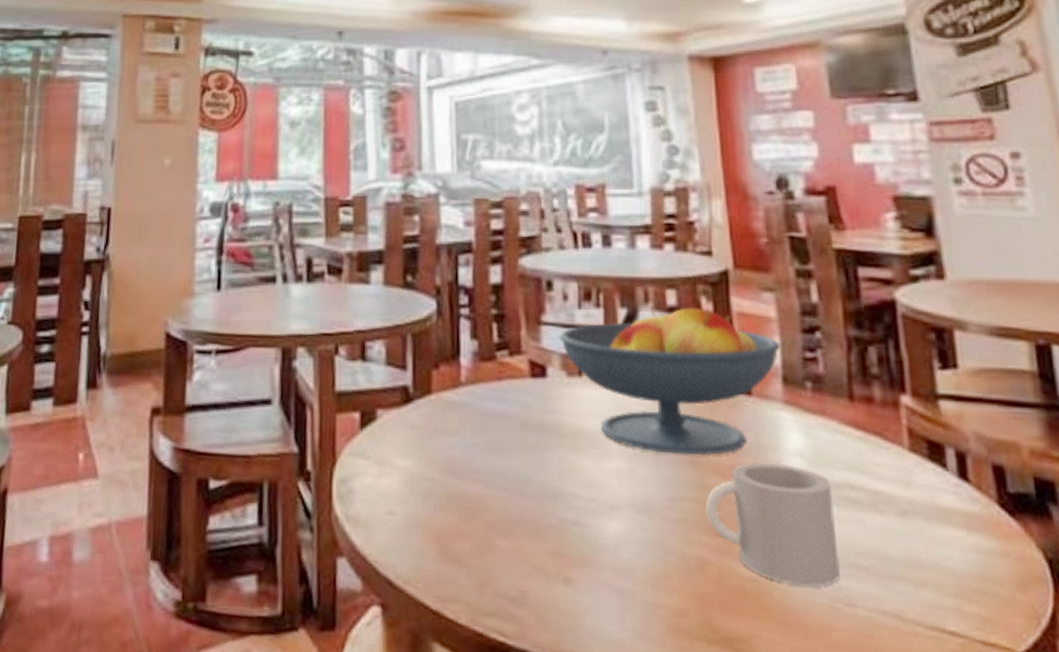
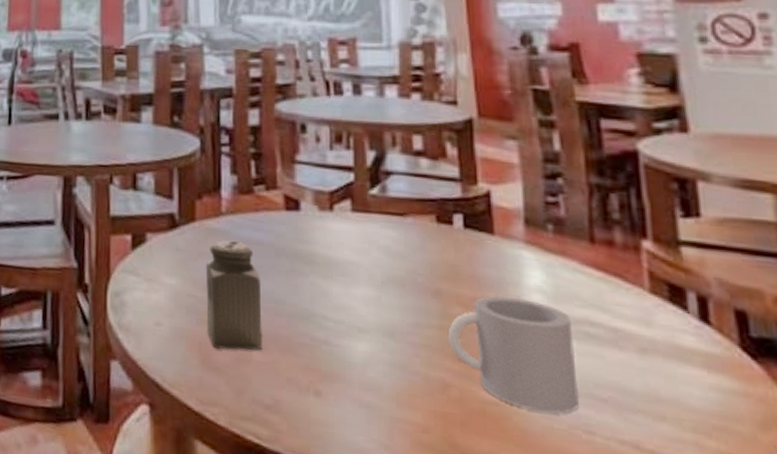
salt shaker: none [443,414,506,537] -> present [205,240,262,351]
fruit bowl: present [559,307,781,456] -> none [311,151,524,288]

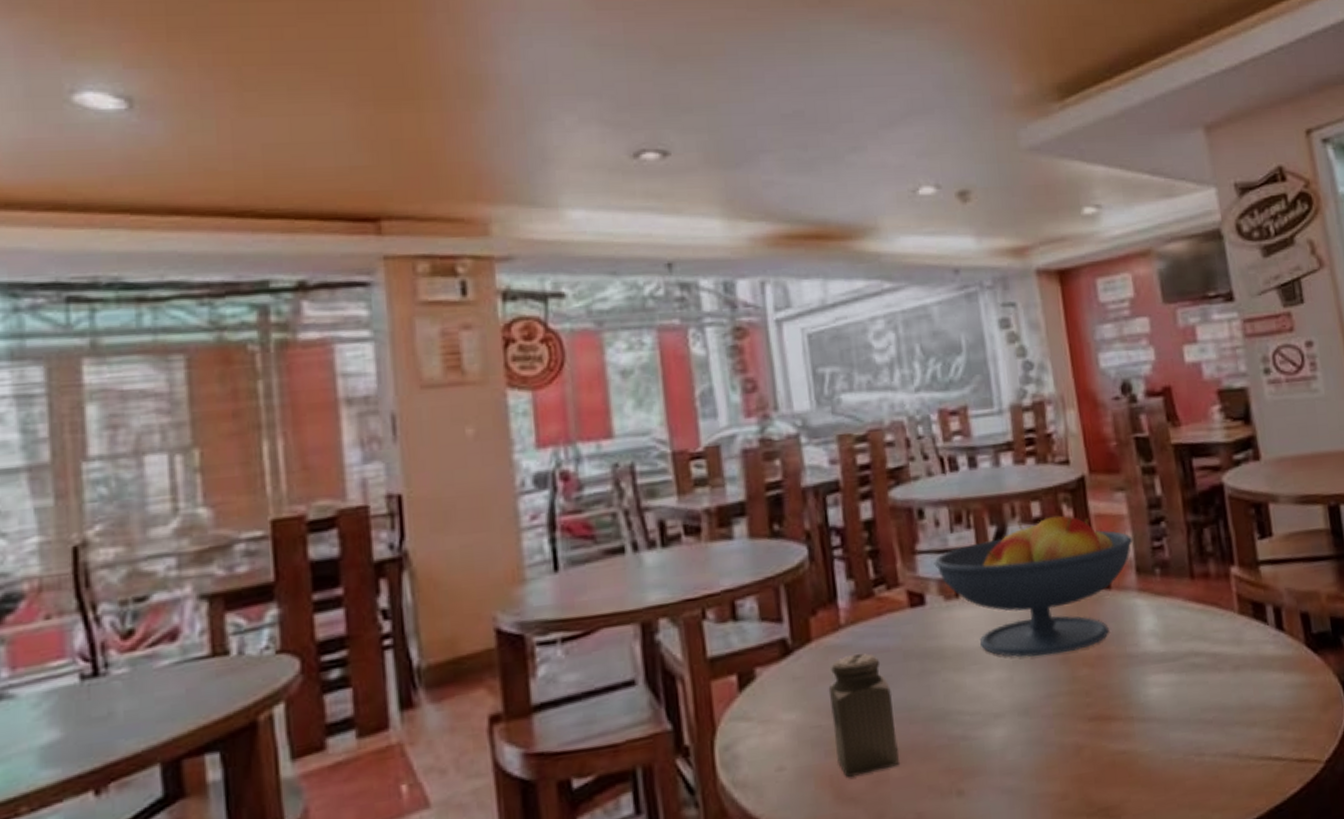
fruit bowl: none [311,151,524,288] -> present [934,515,1133,657]
mug: present [447,296,579,414] -> none [1077,645,1191,750]

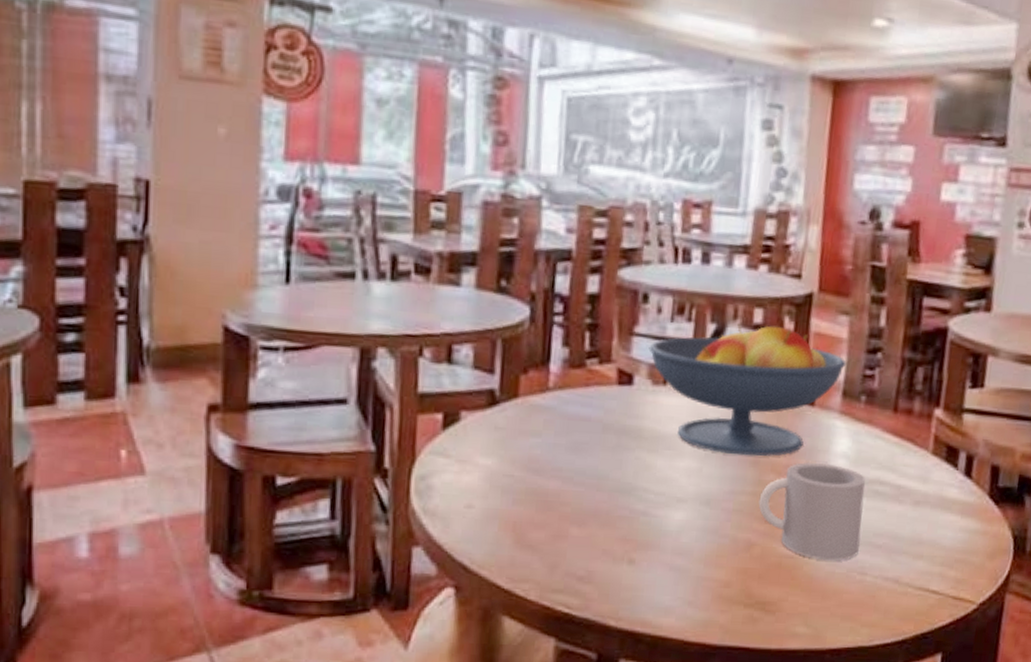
salt shaker: present [828,653,899,777] -> none [523,417,585,527]
mug: none [1077,645,1191,750] -> present [758,463,865,561]

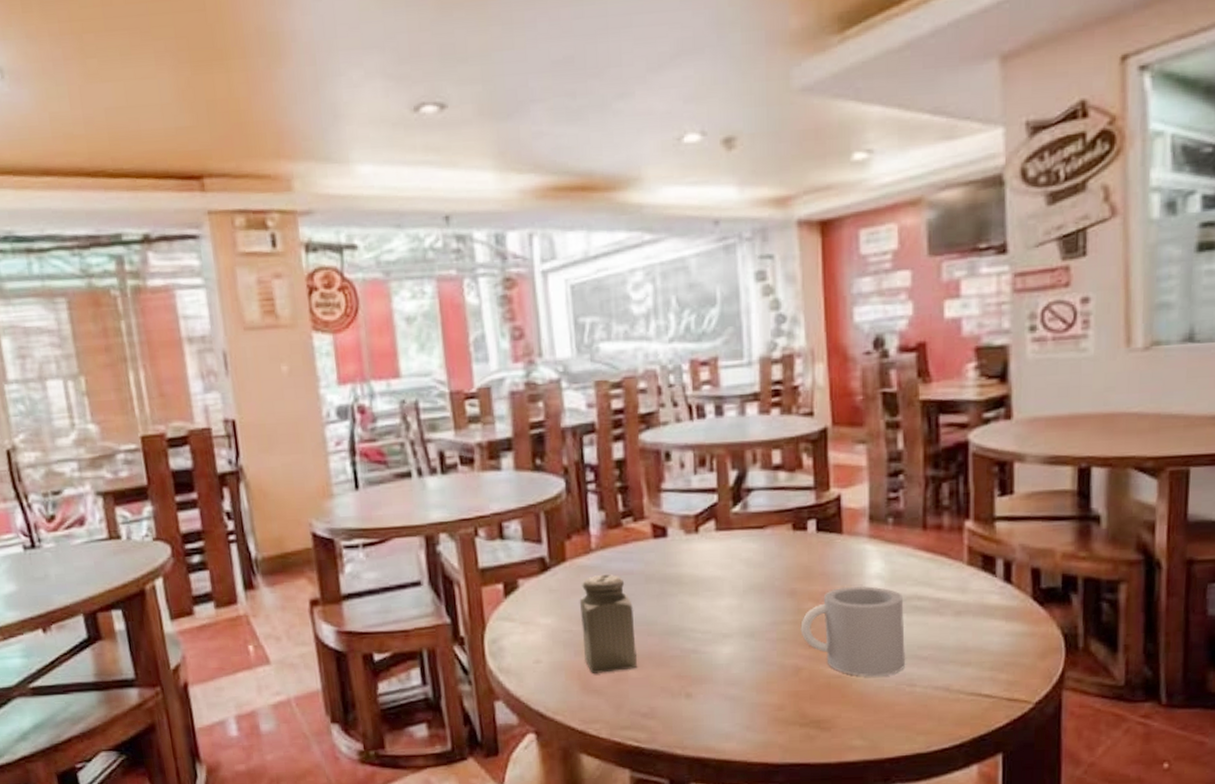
salt shaker: none [523,417,585,527] -> present [579,575,637,673]
fruit bowl: present [649,324,847,457] -> none [677,463,870,589]

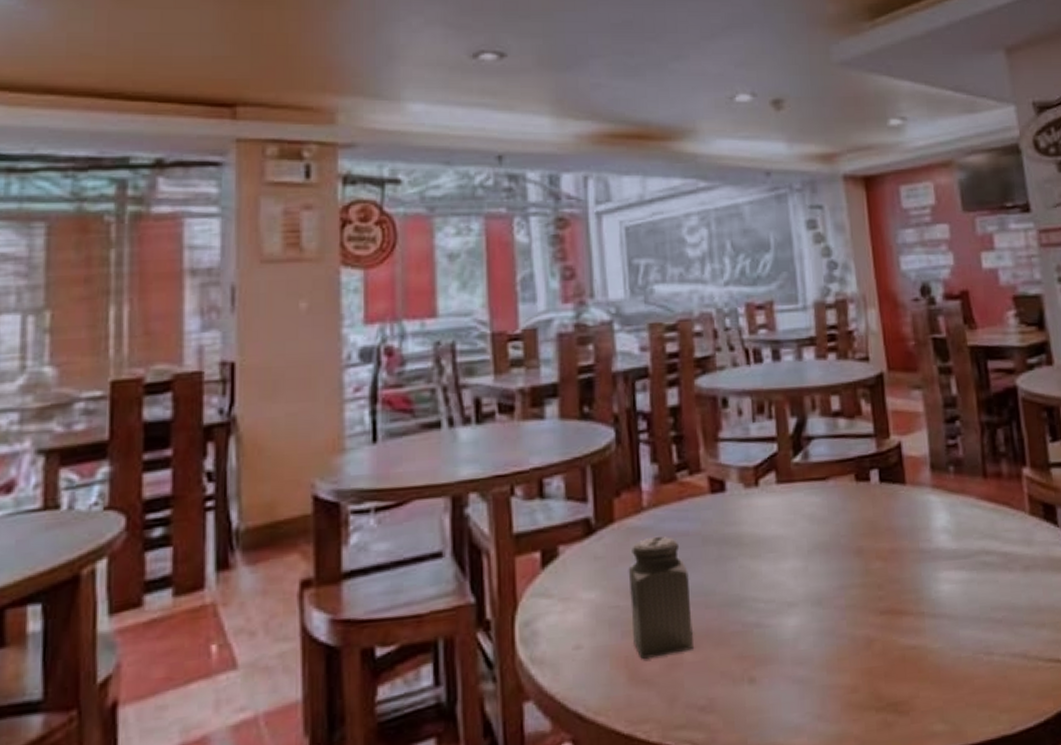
mug: present [800,586,905,677] -> none [869,541,980,646]

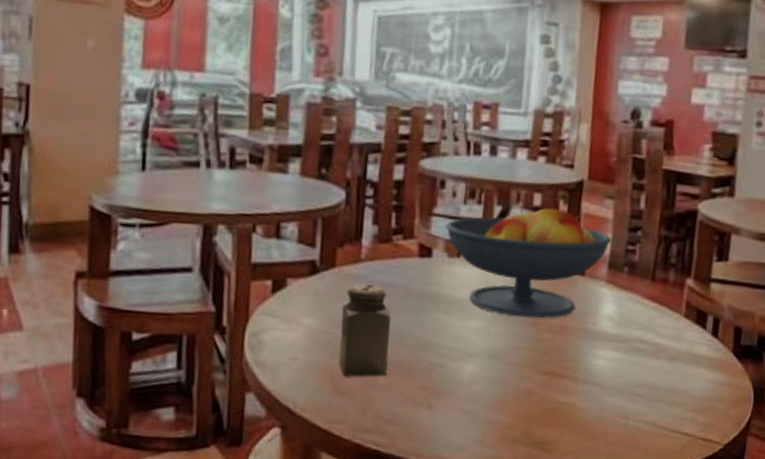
fruit bowl: none [735,410,929,548] -> present [445,206,612,318]

